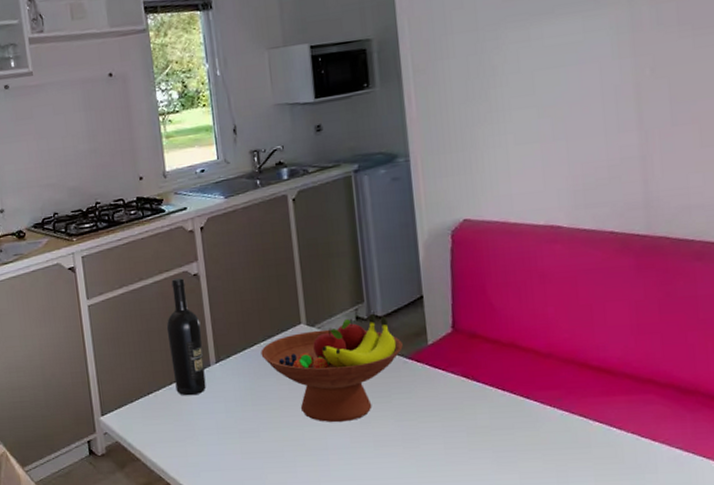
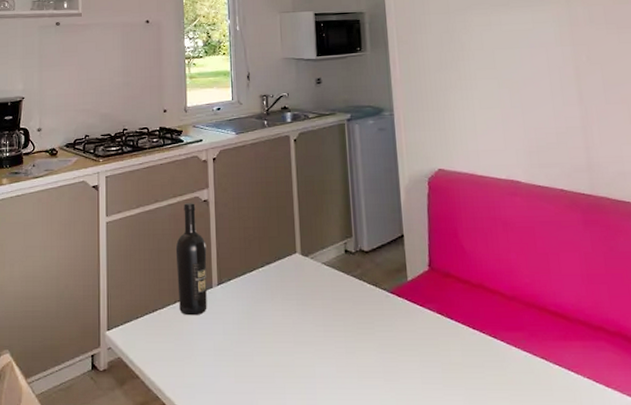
fruit bowl: present [261,313,403,423] -> none [259,248,386,351]

